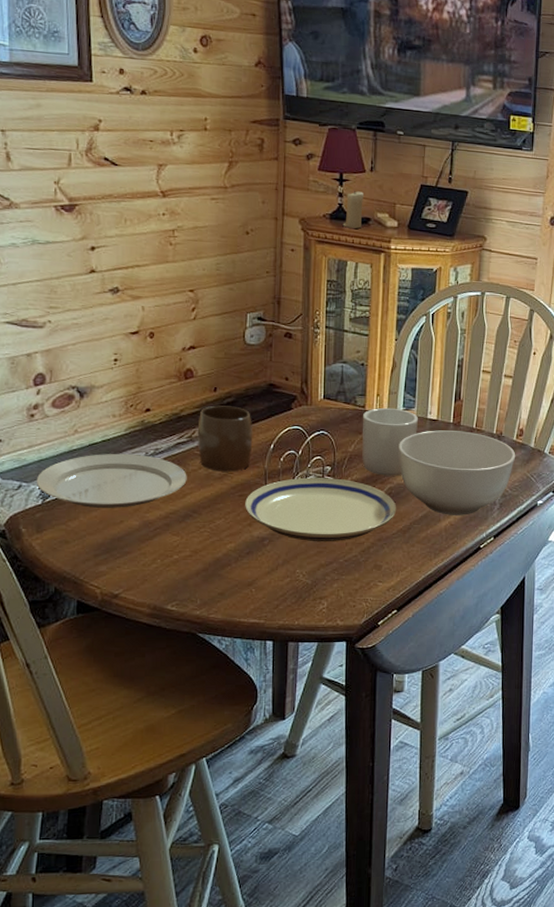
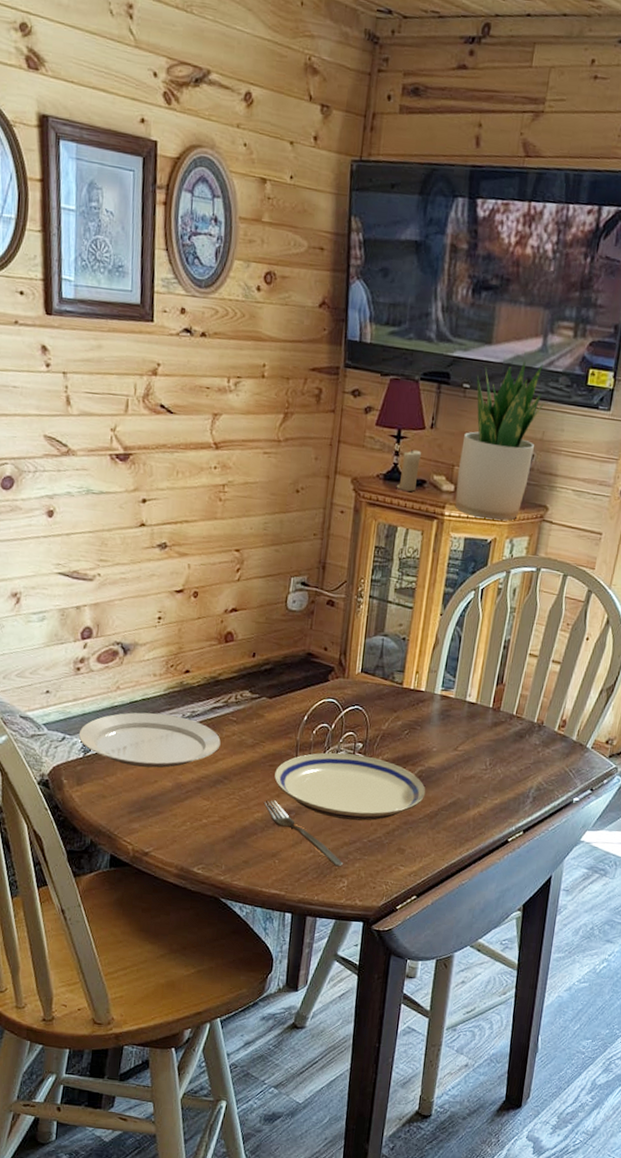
mug: present [197,405,253,472] -> none [233,671,288,741]
fork: none [236,530,321,589] -> present [263,800,343,867]
mug: present [361,407,418,476] -> none [394,686,456,759]
bowl: present [398,430,516,516] -> none [432,714,556,806]
planter: none [399,110,474,251] -> present [455,361,546,521]

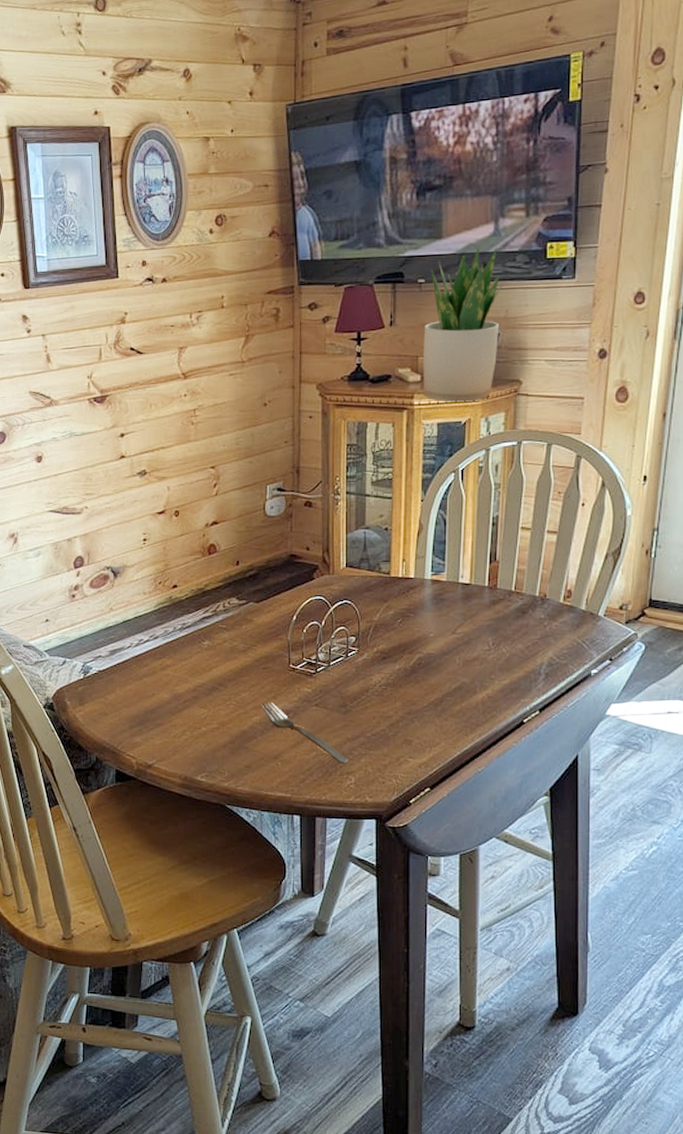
plate: present [78,712,221,768] -> none [78,629,213,682]
plate: present [274,752,426,821] -> none [269,649,427,716]
candle: present [396,449,421,492] -> none [361,348,383,388]

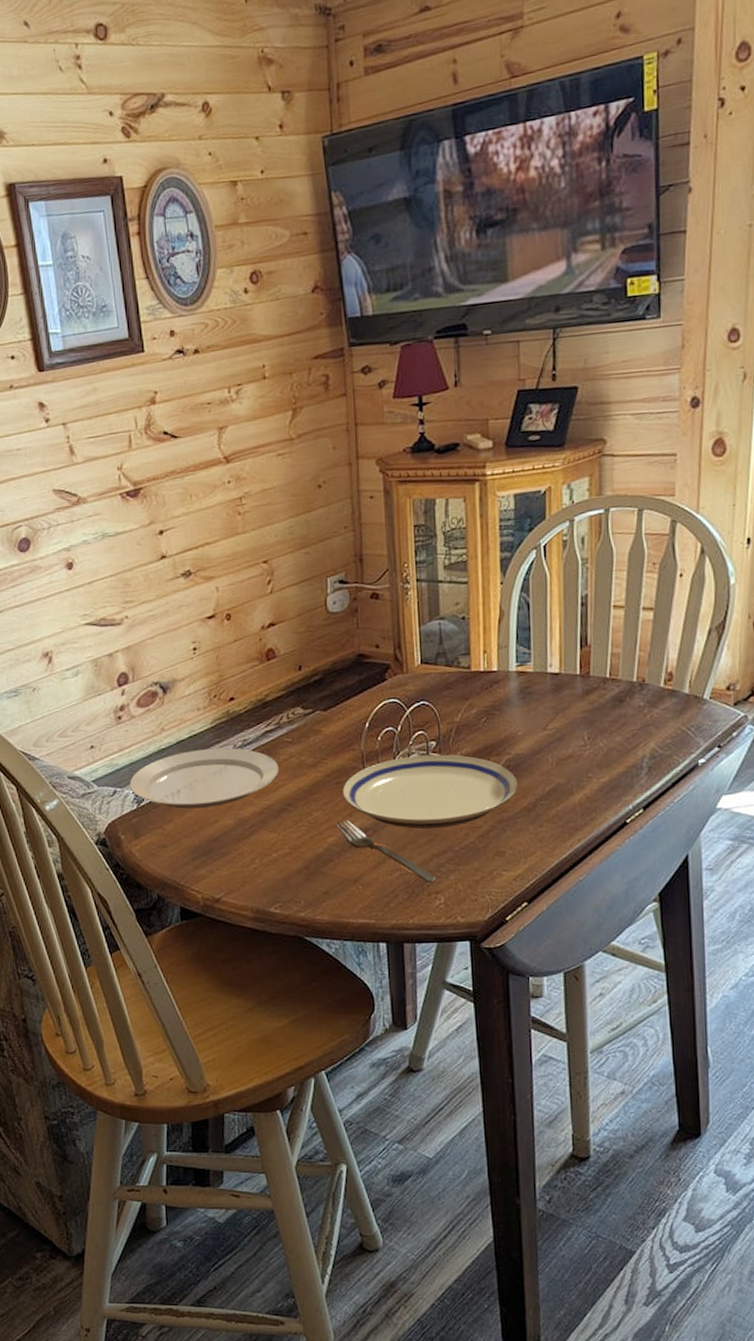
plate: none [78,629,213,682] -> present [129,747,279,809]
plate: none [269,649,427,716] -> present [343,754,518,829]
planter: present [422,247,505,402] -> none [493,288,582,469]

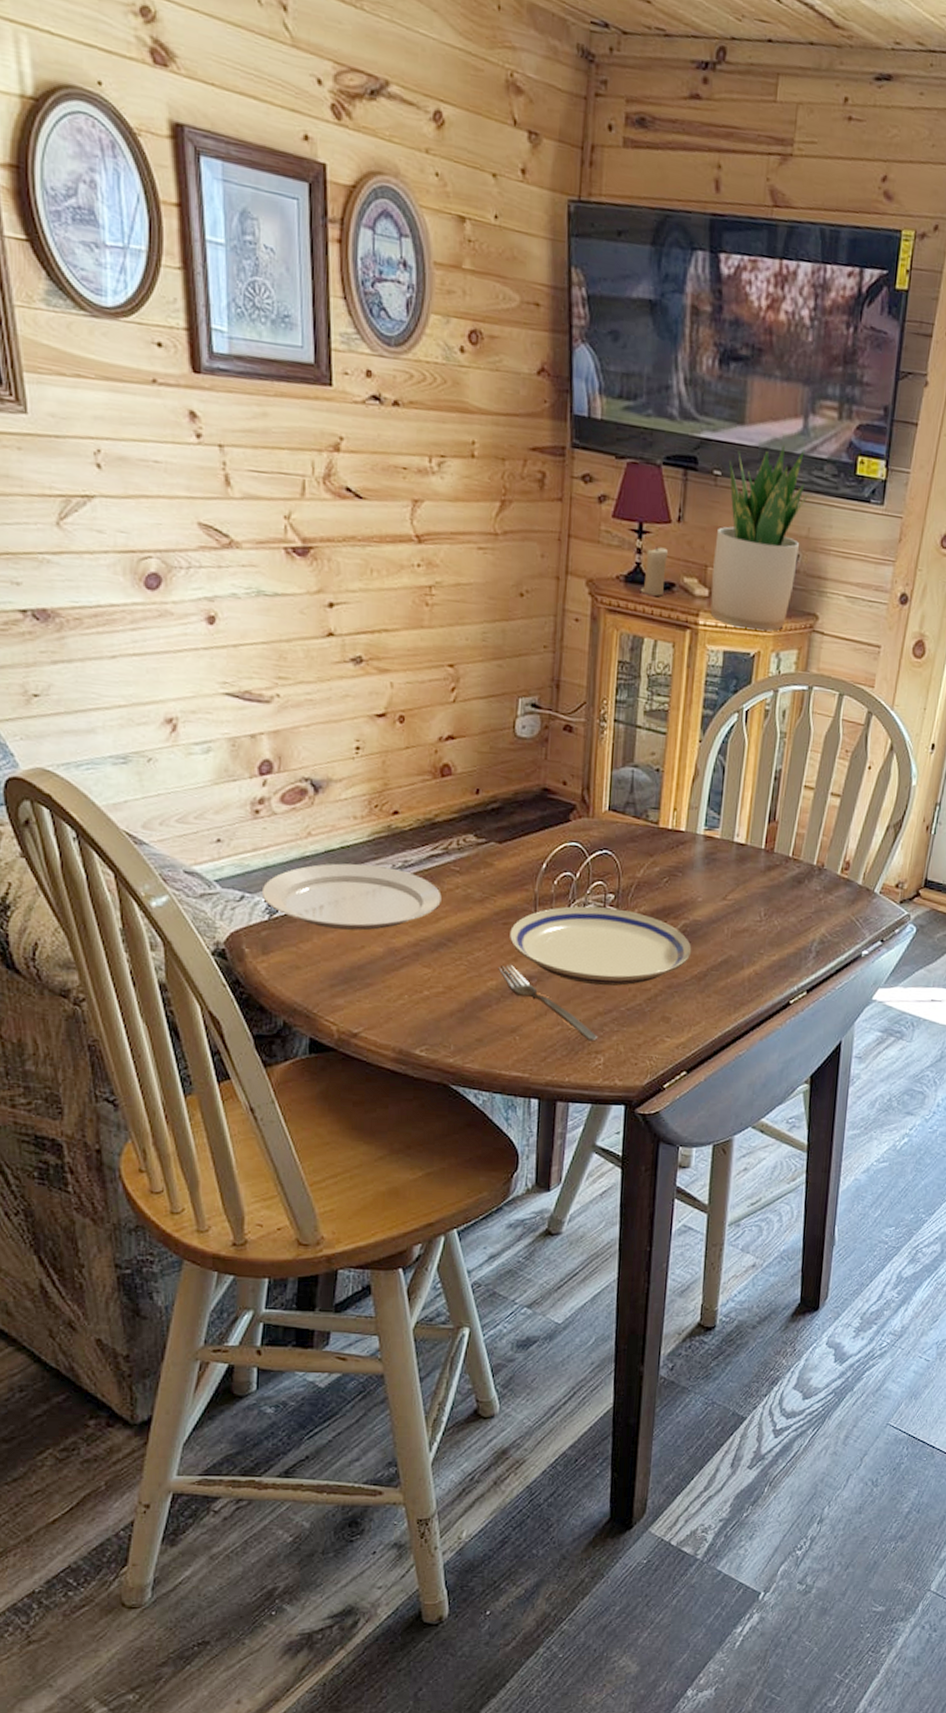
candle: none [426,413,449,460] -> present [640,547,668,596]
planter: none [493,288,582,469] -> present [710,445,810,631]

